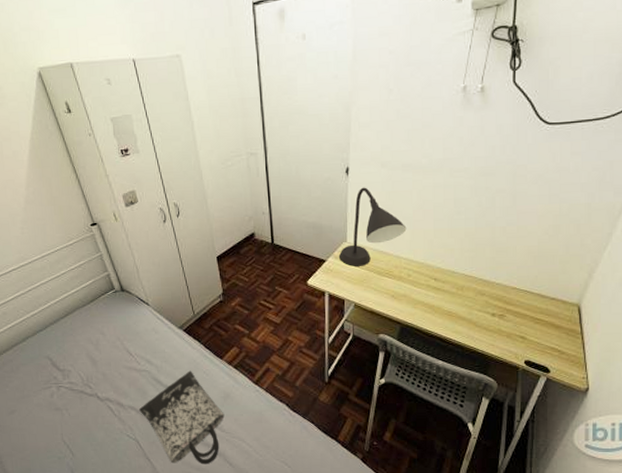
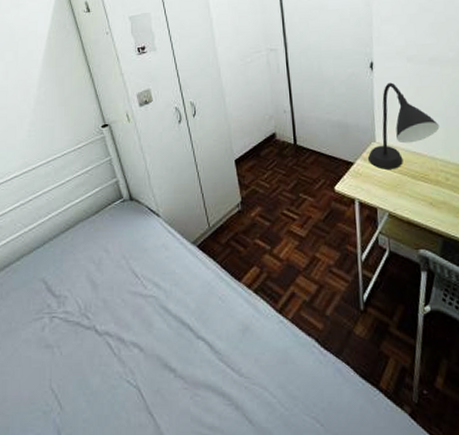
tote bag: present [138,371,225,465] -> none [142,296,243,422]

